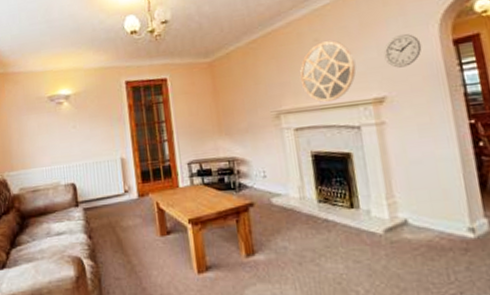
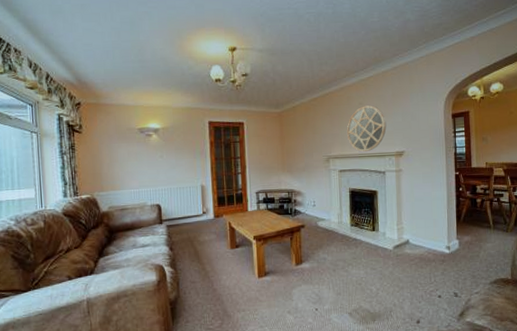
wall clock: present [383,34,422,68] -> none [406,106,432,131]

